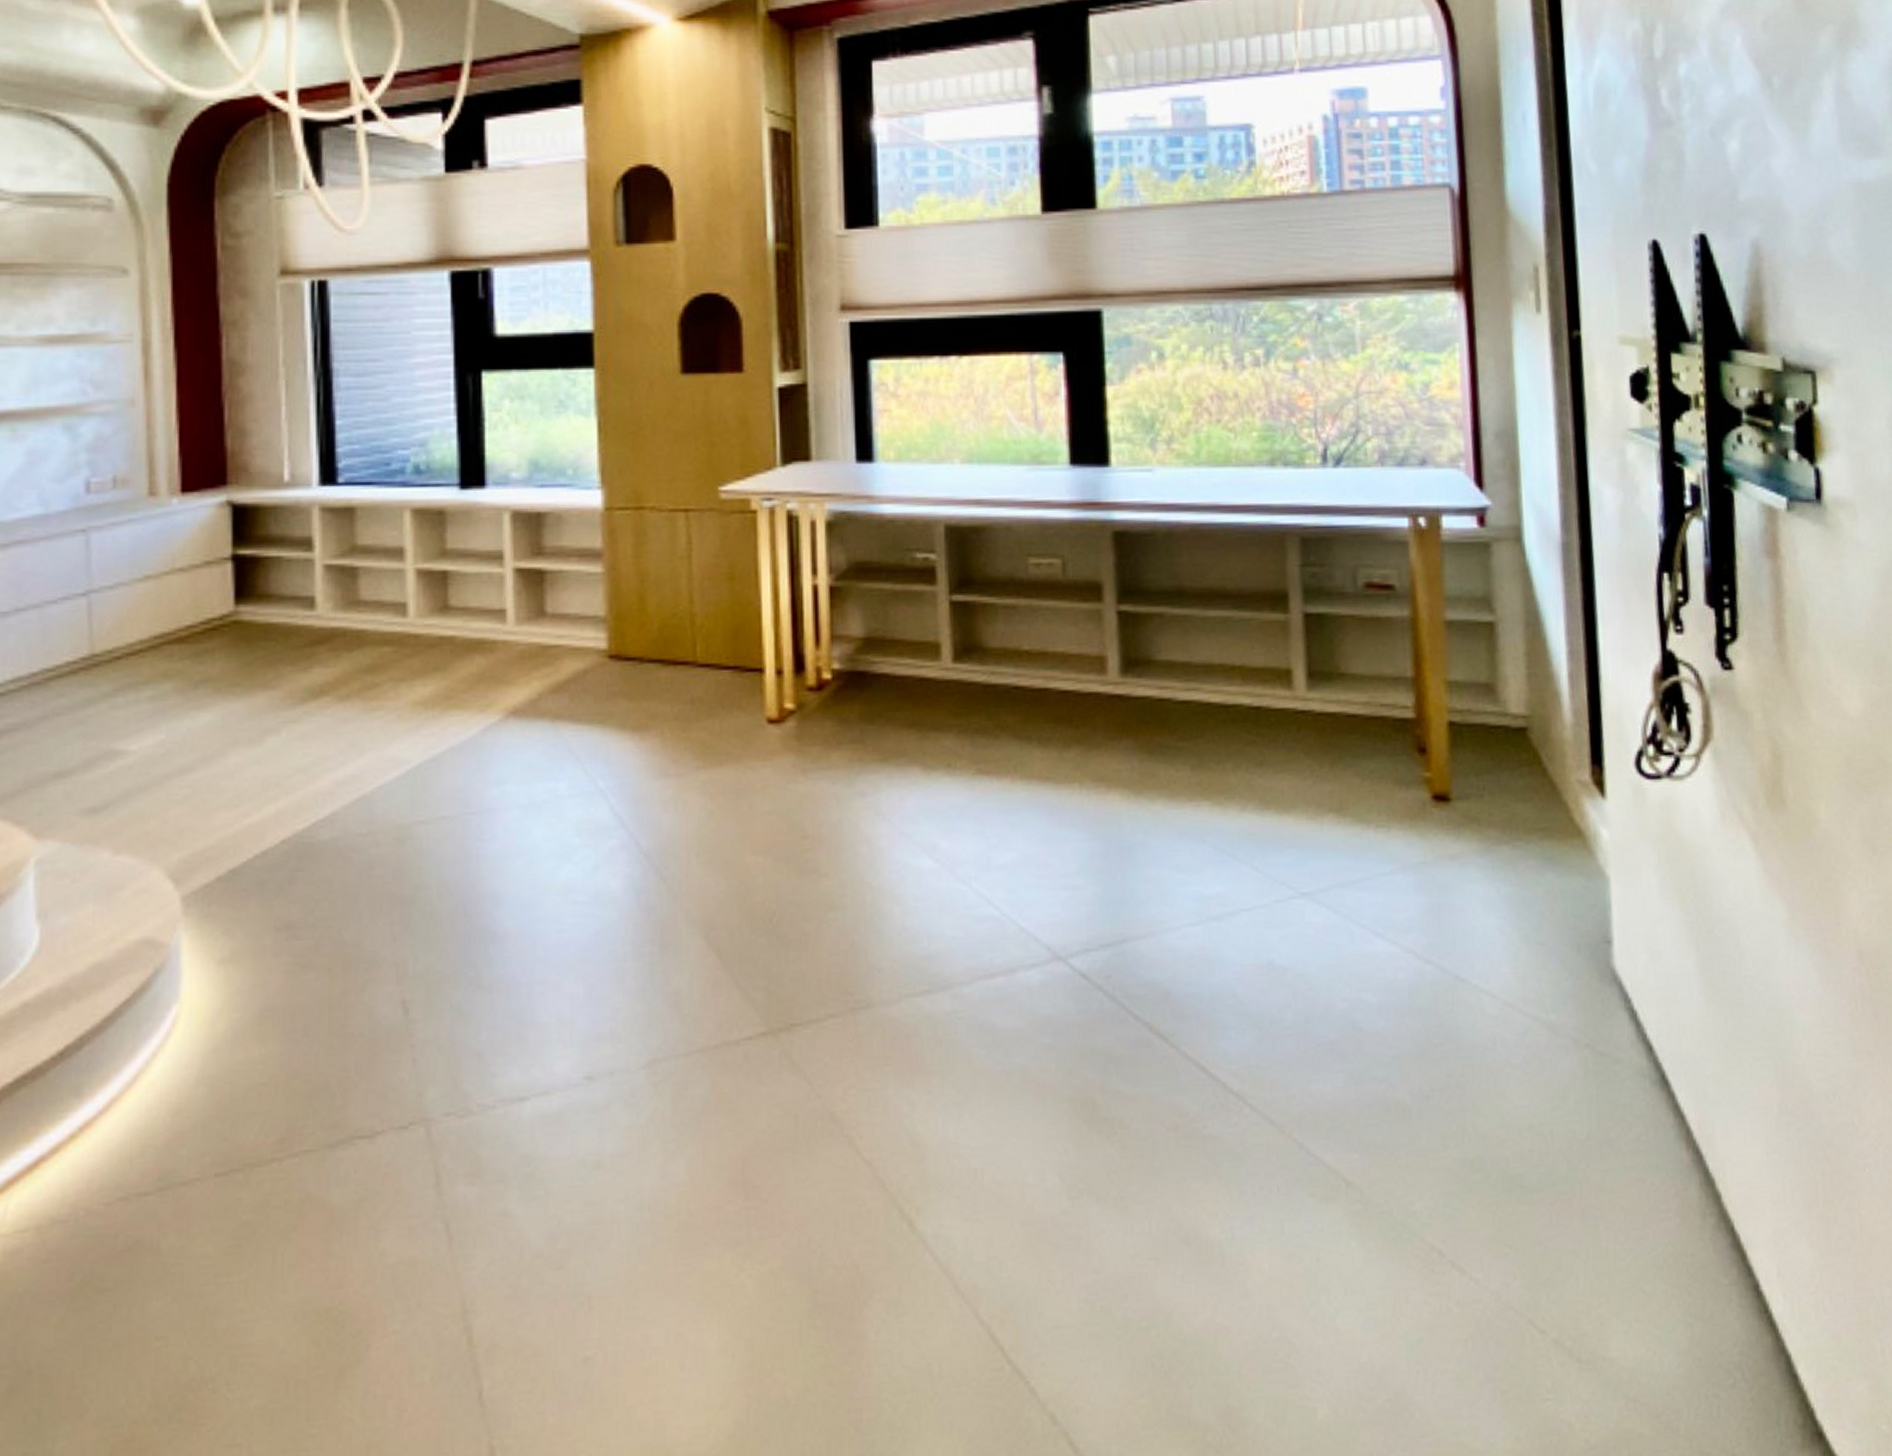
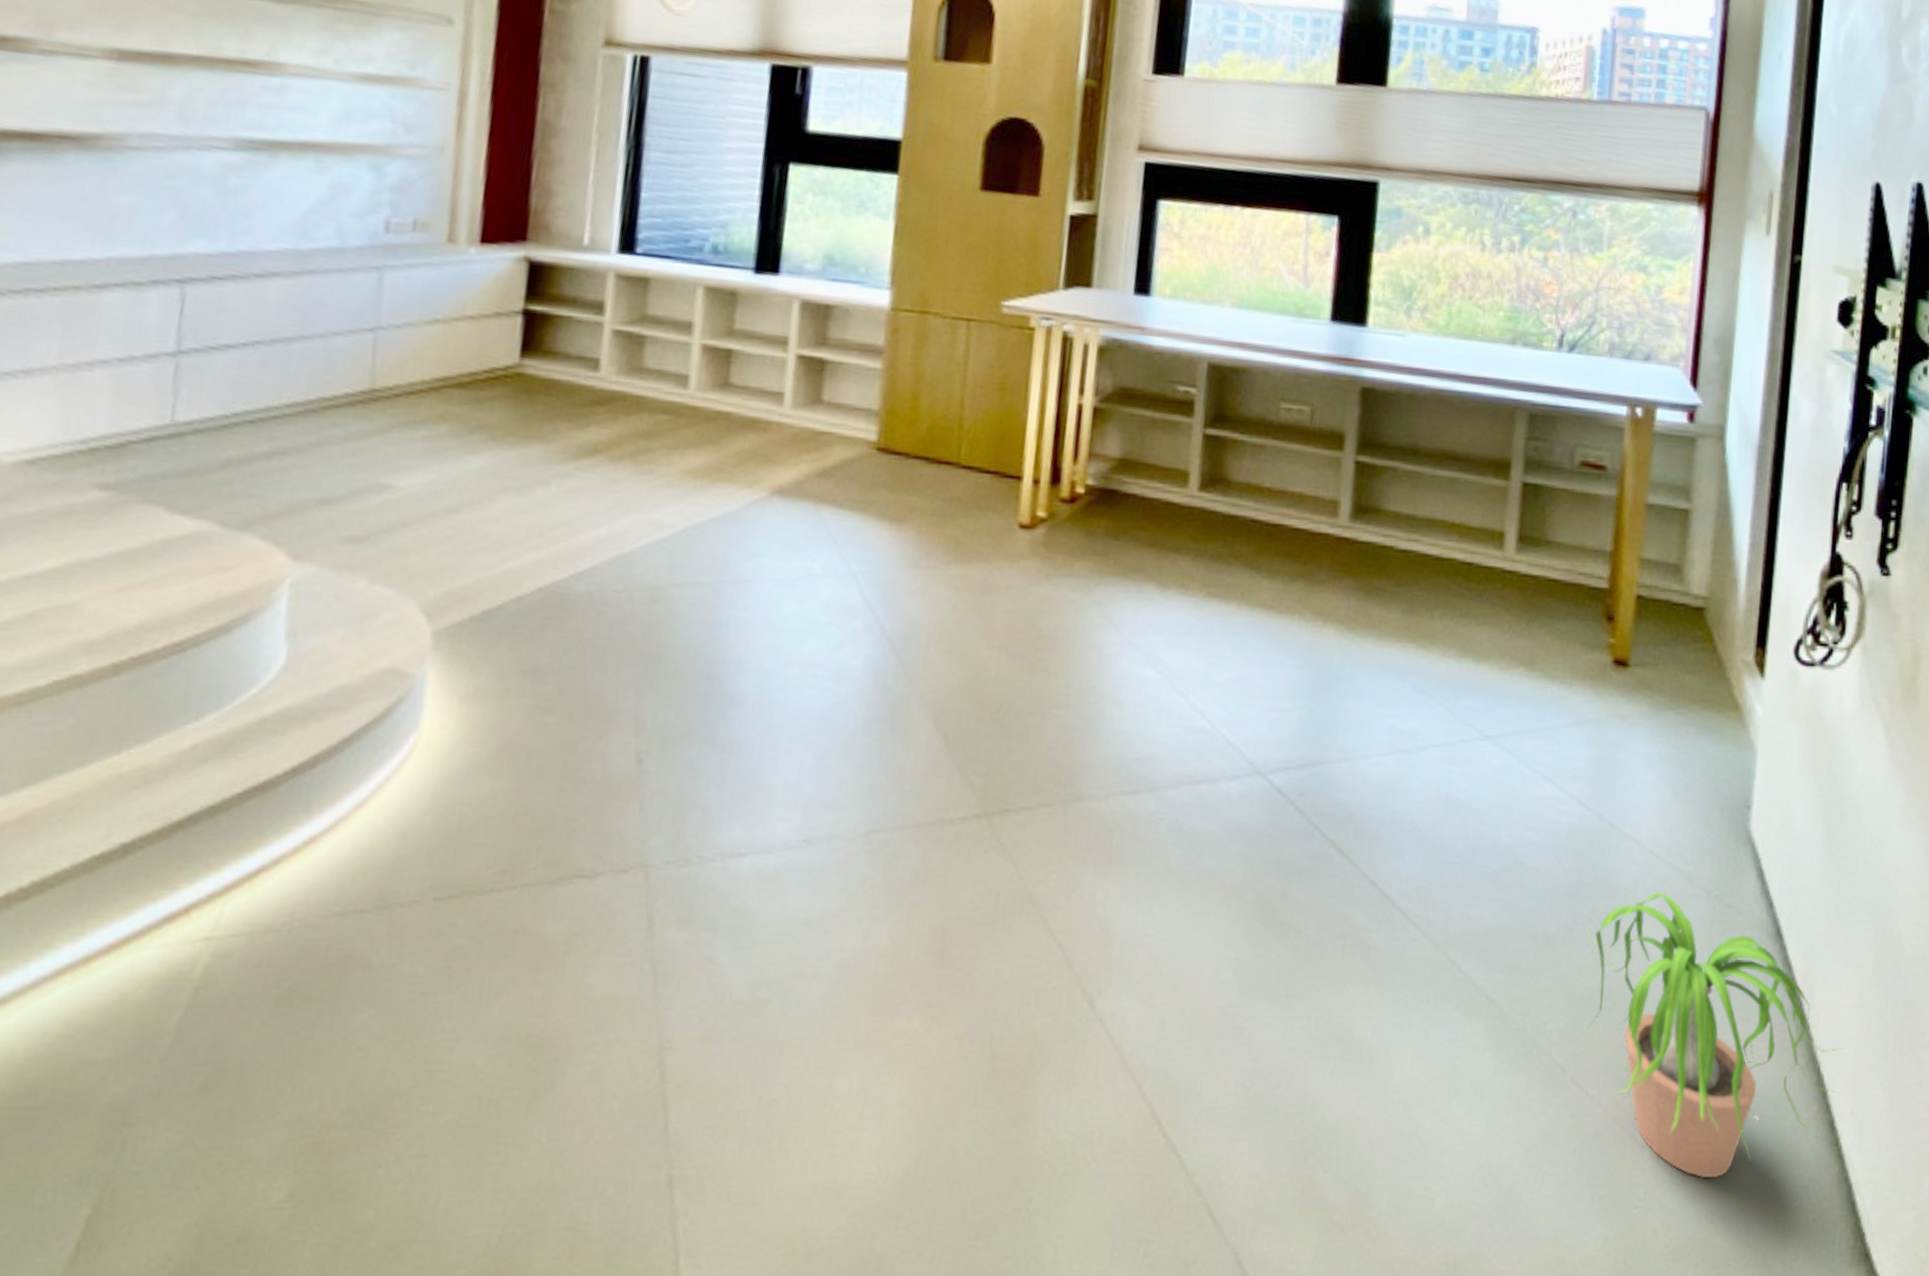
potted plant: none [1440,1046,1763,1361] -> present [1583,892,1843,1178]

